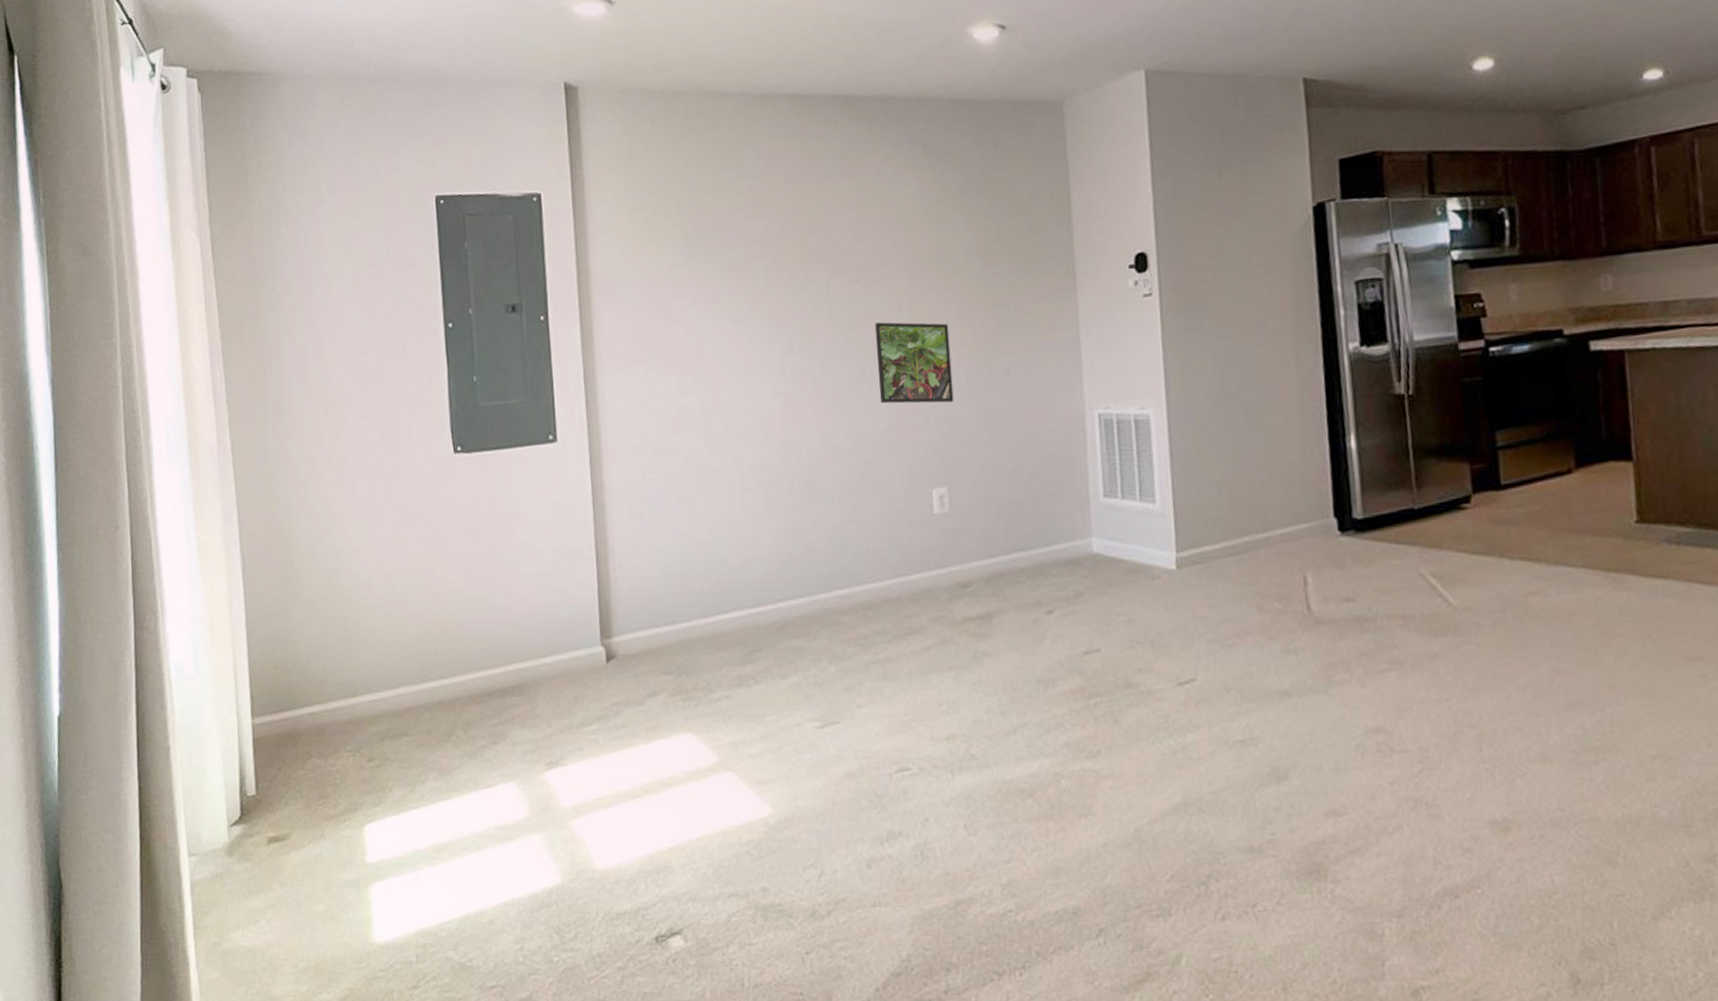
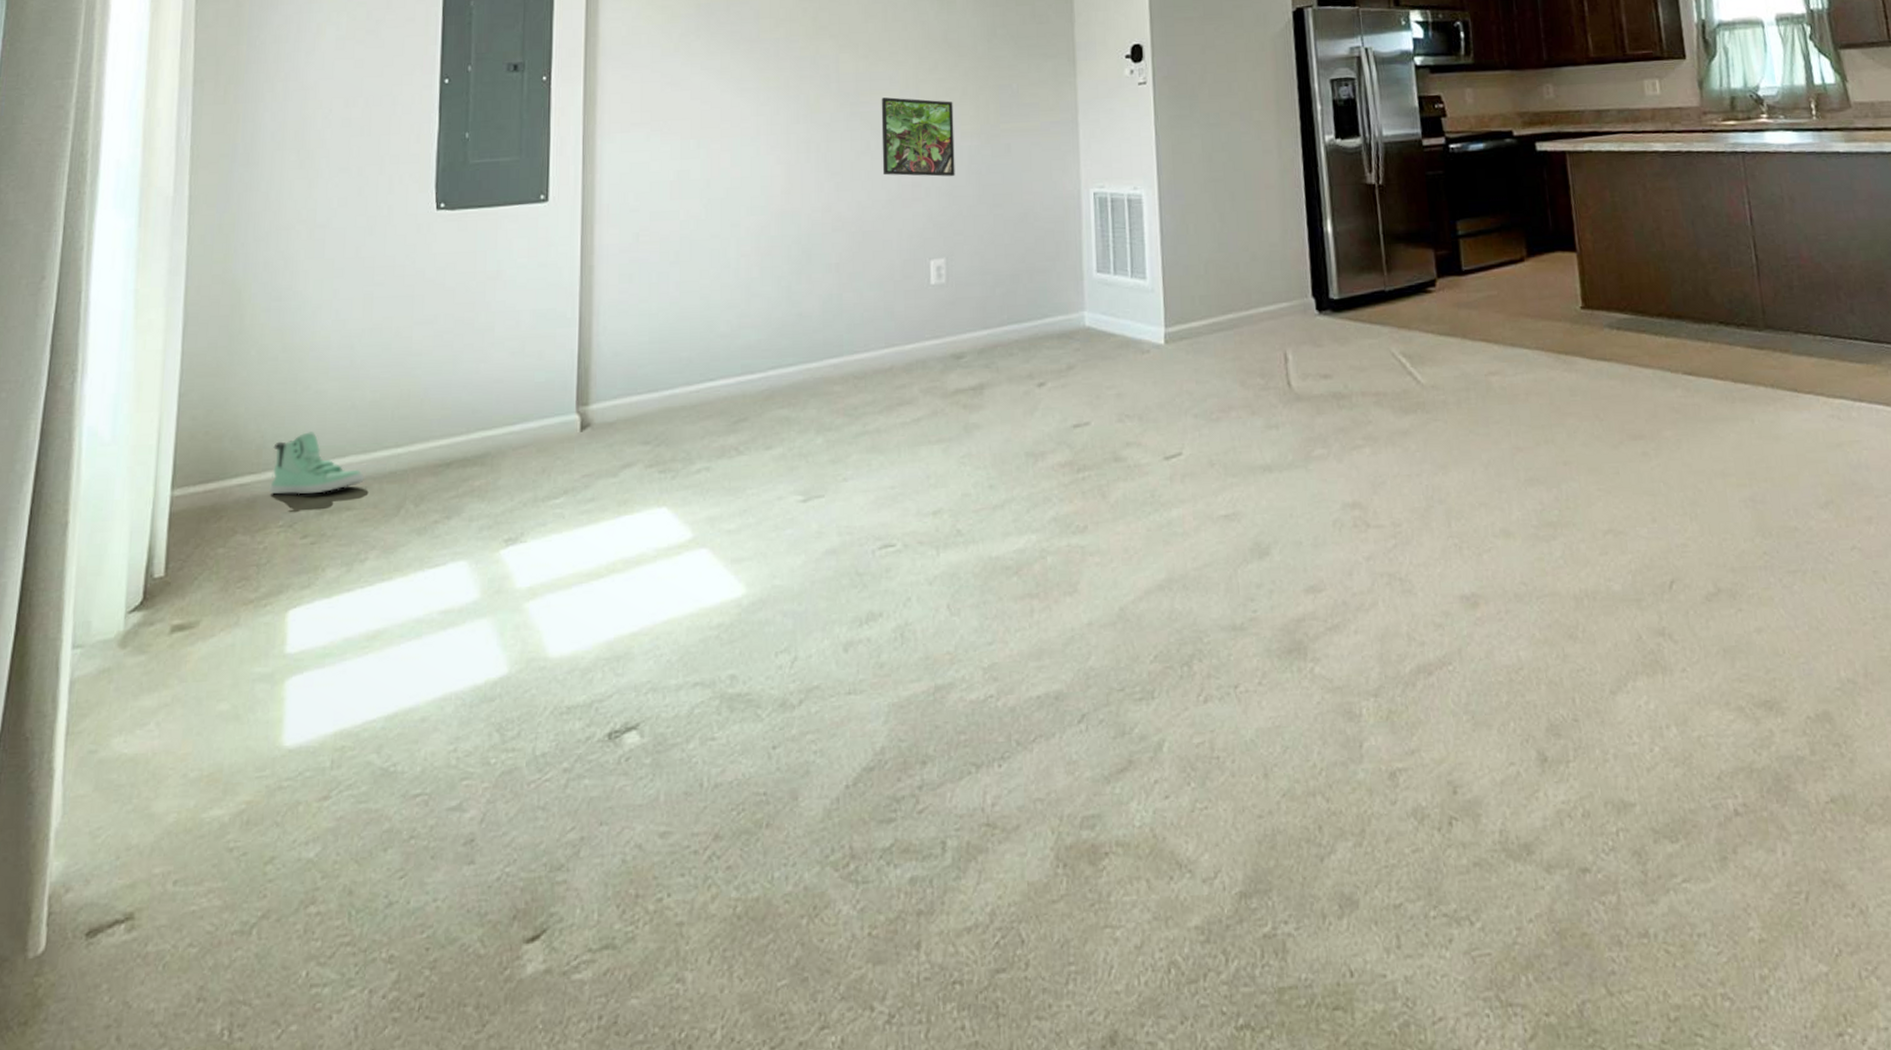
sneaker: none [334,665,417,723] -> present [269,432,366,495]

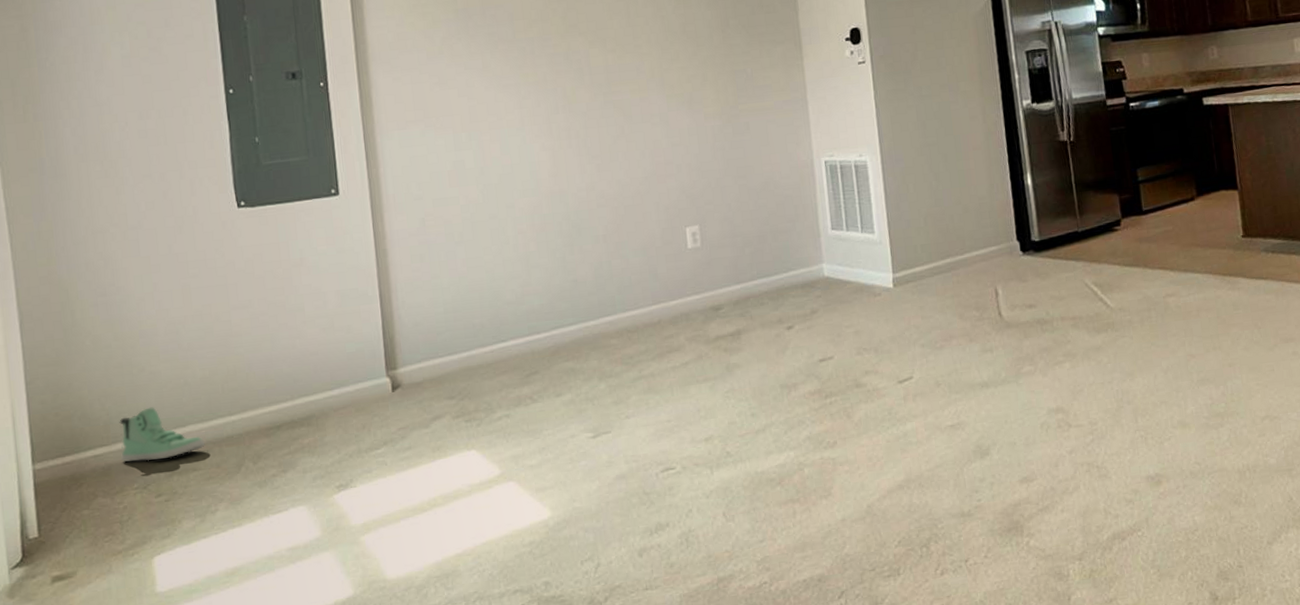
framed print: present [881,97,955,177] -> none [630,86,702,156]

